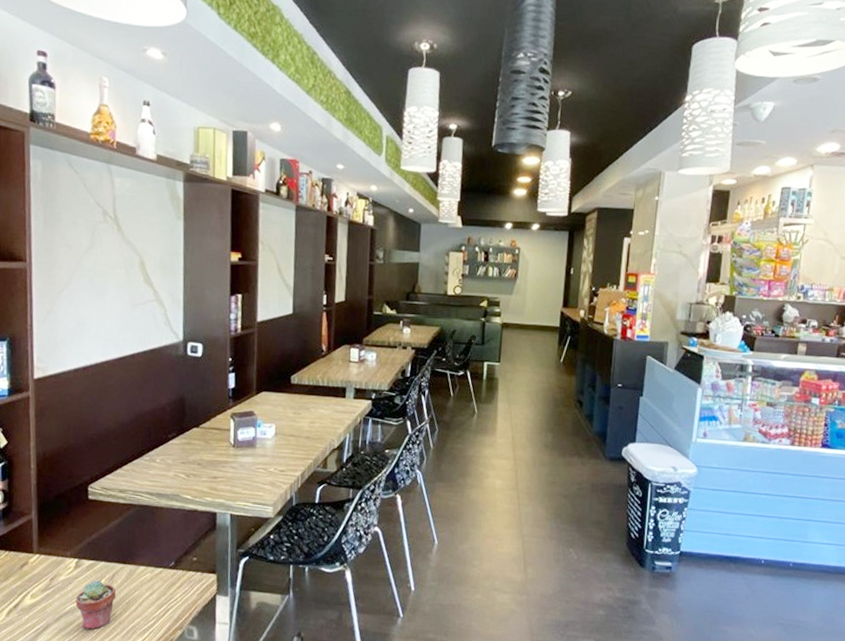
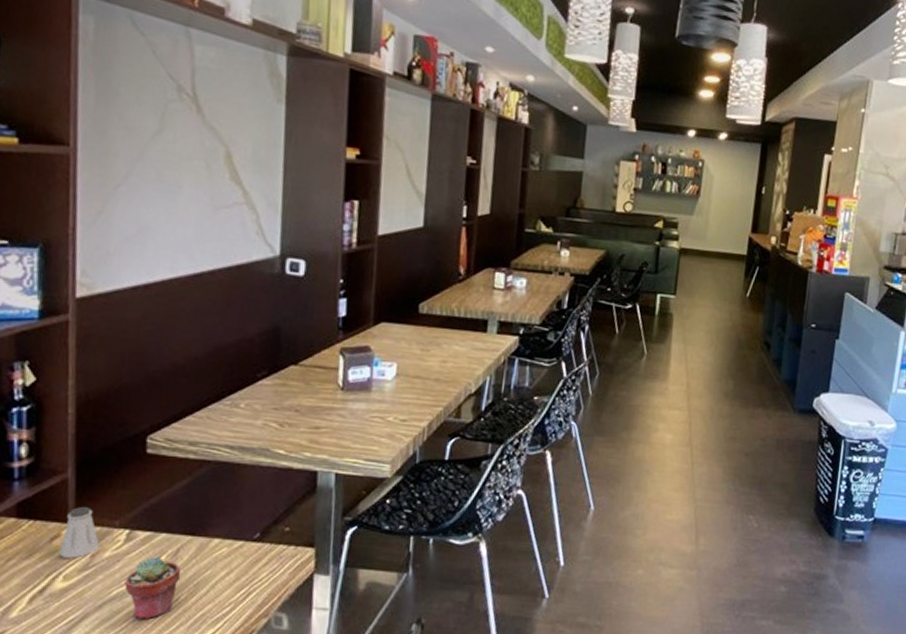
saltshaker: none [27,540,56,581] -> present [58,506,100,558]

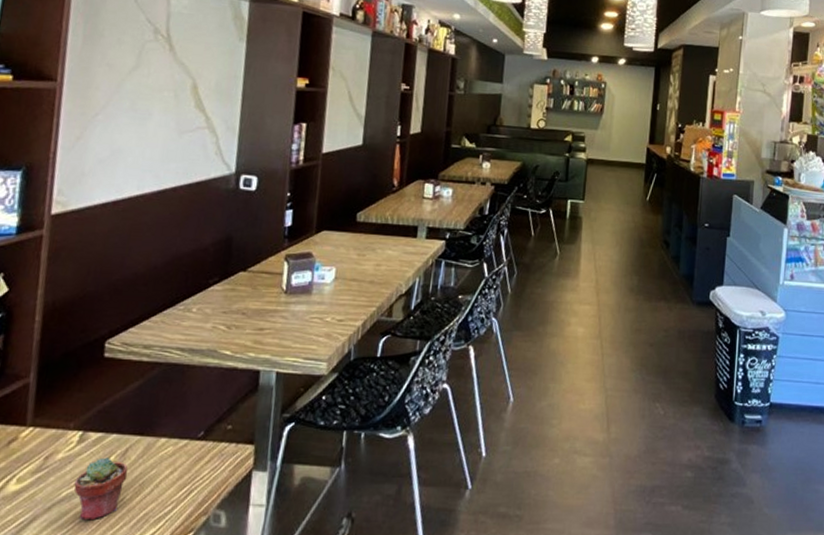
saltshaker: present [58,506,100,558] -> none [14,409,54,461]

